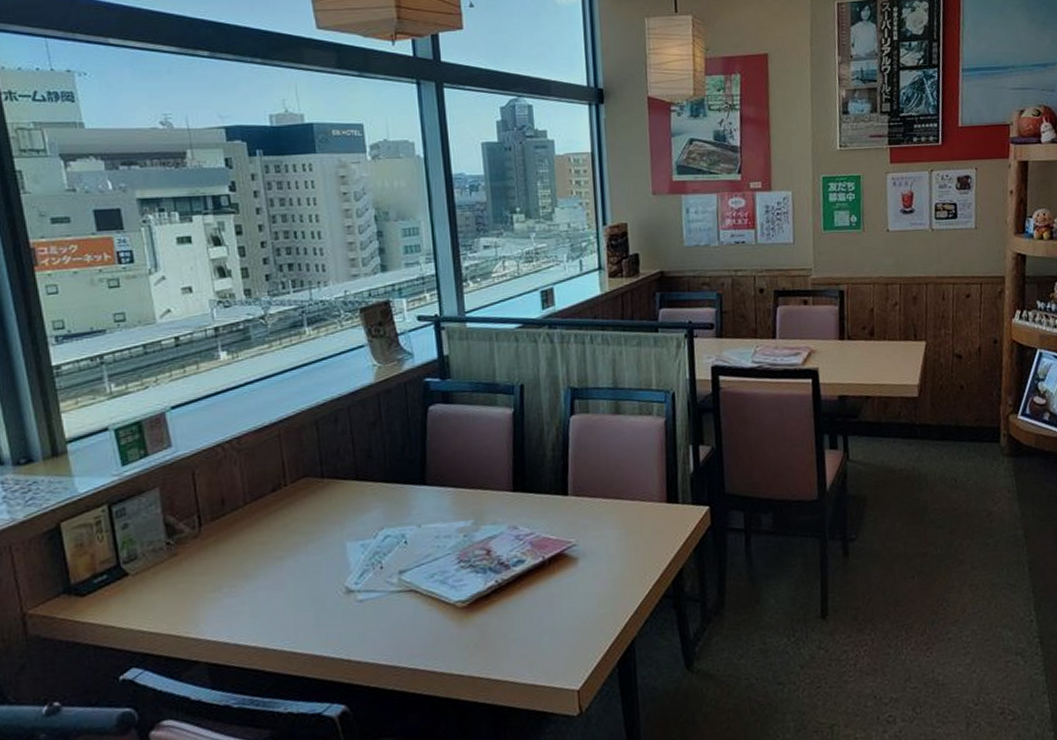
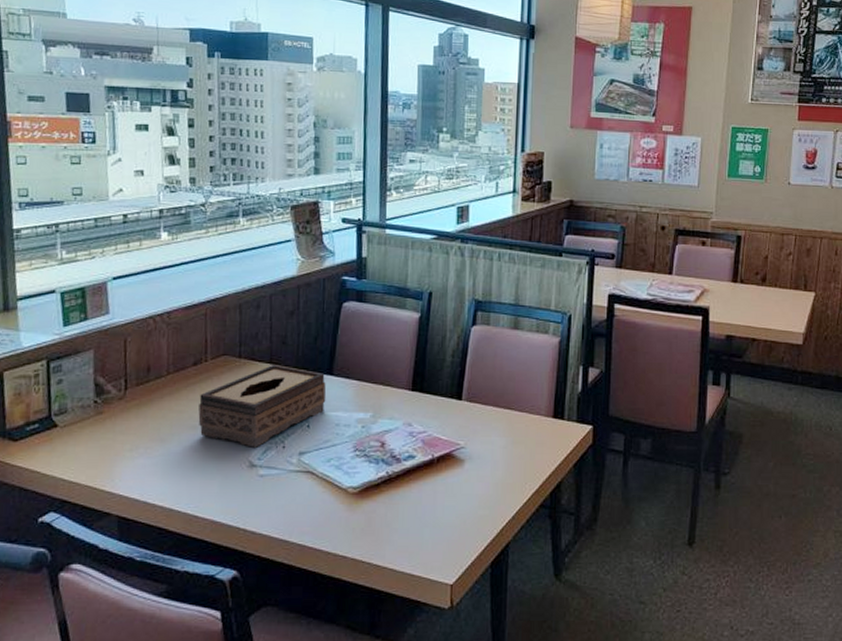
tissue box: none [283,480,422,572] -> present [198,365,326,447]

